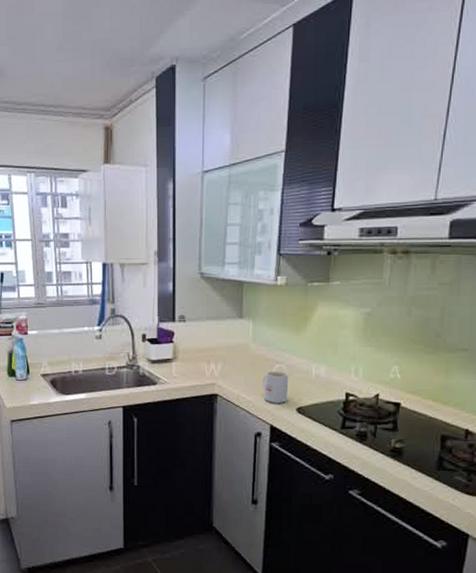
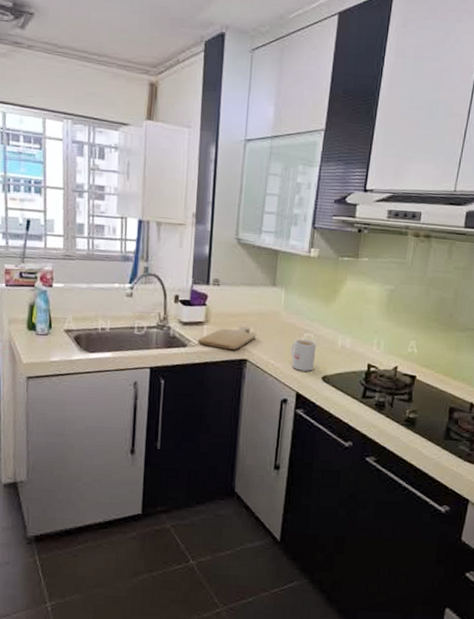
chopping board: none [167,361,225,385] -> present [197,326,256,349]

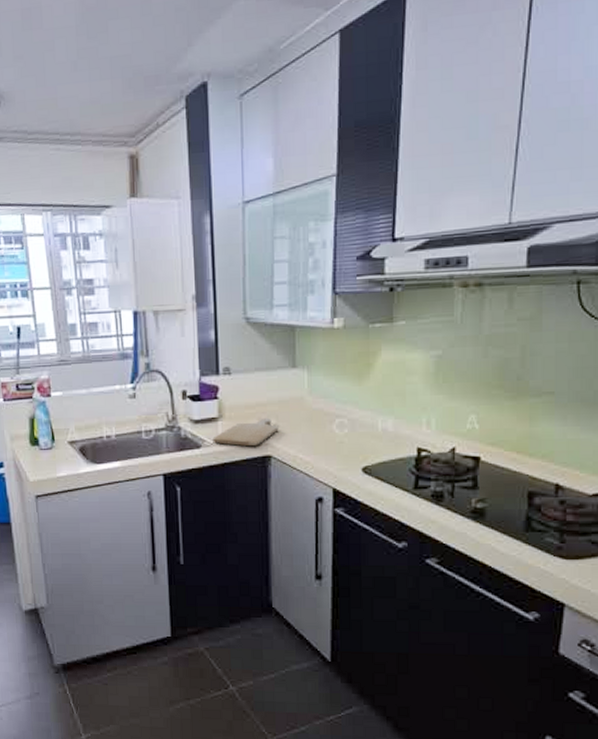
mug: present [291,338,317,371] -> none [321,425,352,463]

